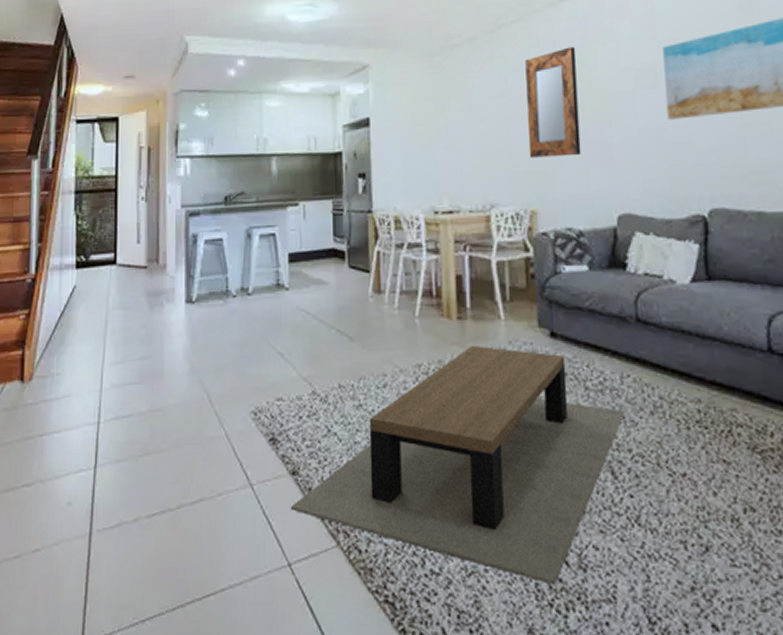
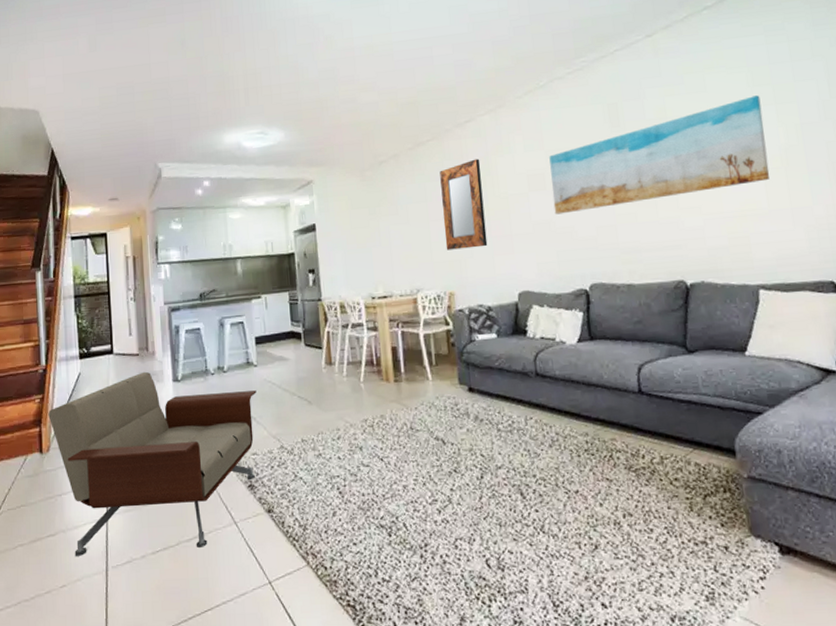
armchair: none [34,288,286,514] -> present [48,371,257,556]
coffee table: present [290,345,626,585] -> none [268,401,530,583]

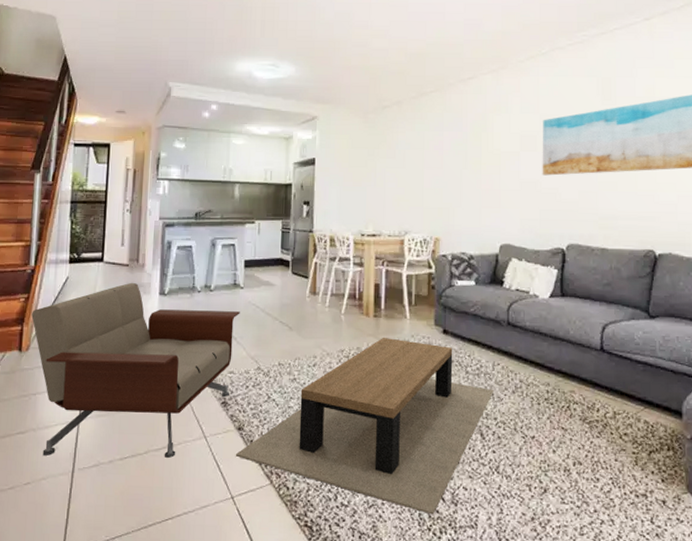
coffee table: none [268,401,530,583] -> present [235,337,495,515]
home mirror: present [440,158,488,250] -> none [437,114,478,198]

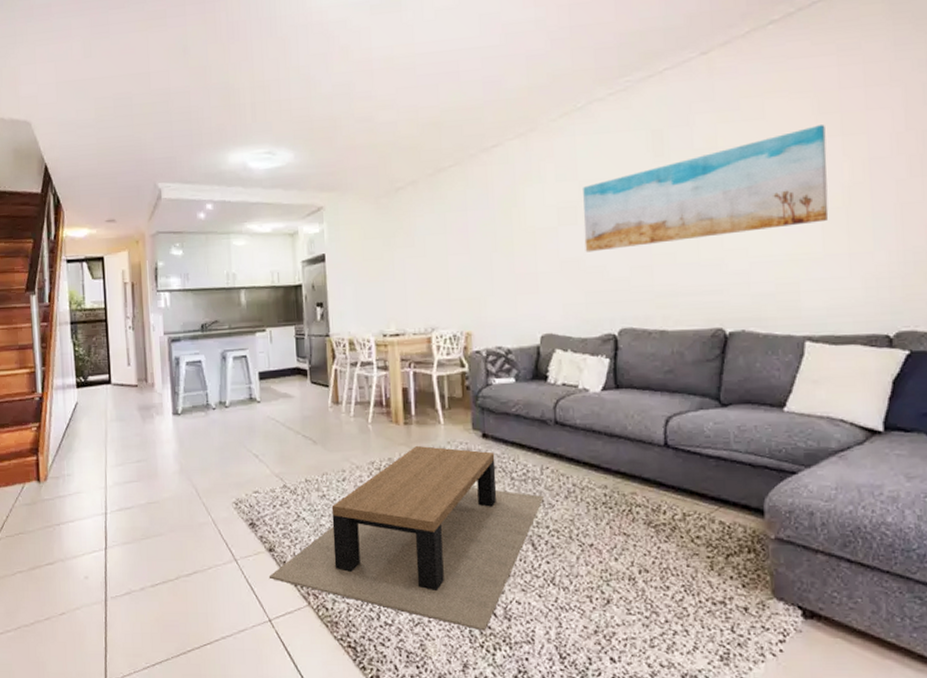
armchair: present [31,282,240,458] -> none [45,403,259,585]

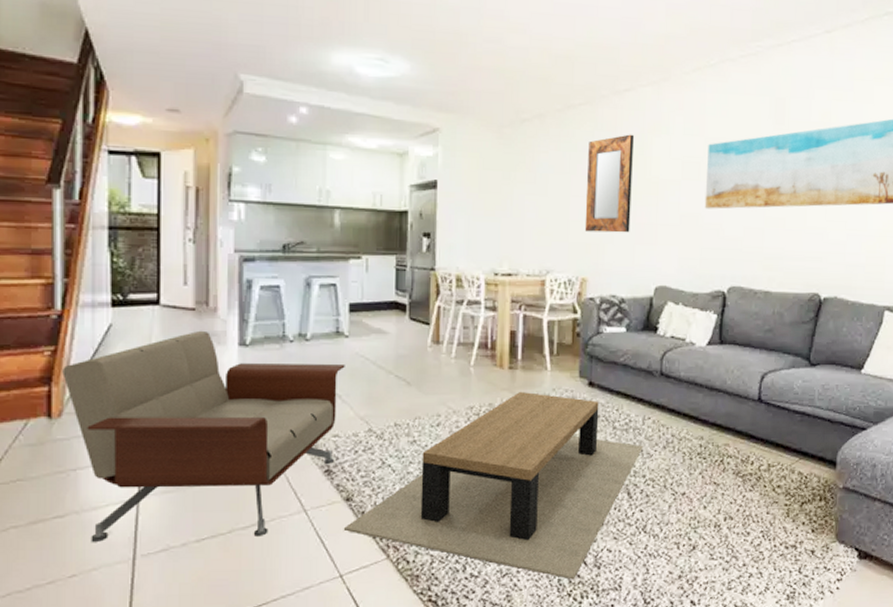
armchair: none [45,403,259,585] -> present [62,330,345,542]
home mirror: none [461,188,510,287] -> present [584,134,635,233]

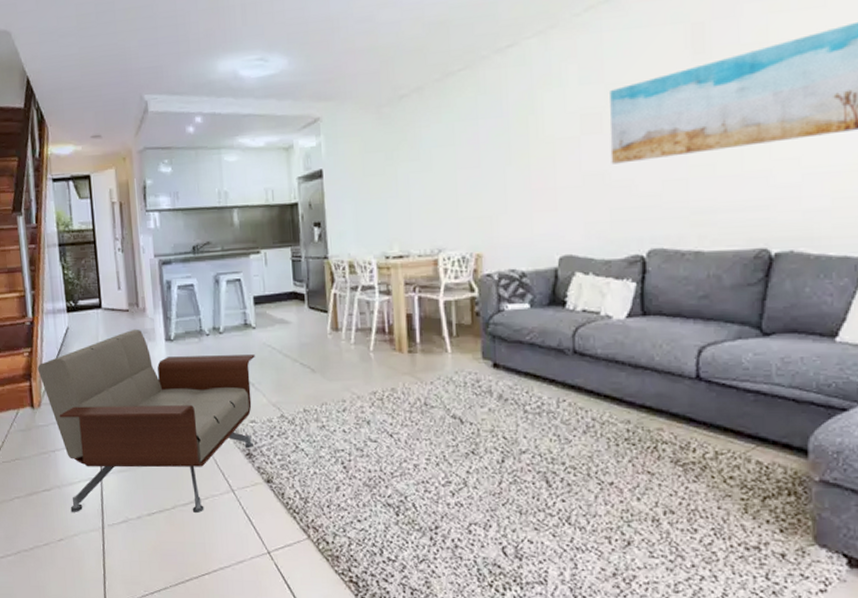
coffee table: present [343,391,644,580] -> none [267,375,561,570]
home mirror: present [584,134,635,233] -> none [472,93,526,205]

